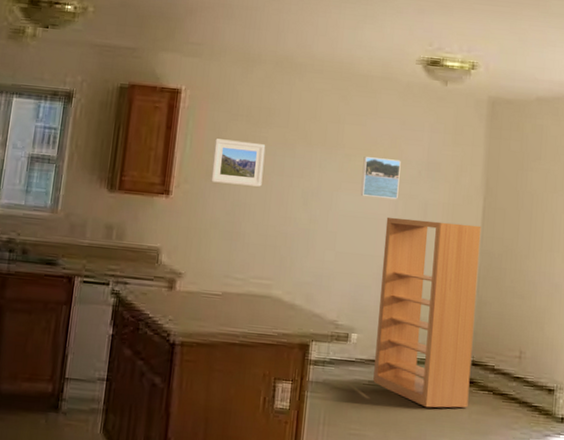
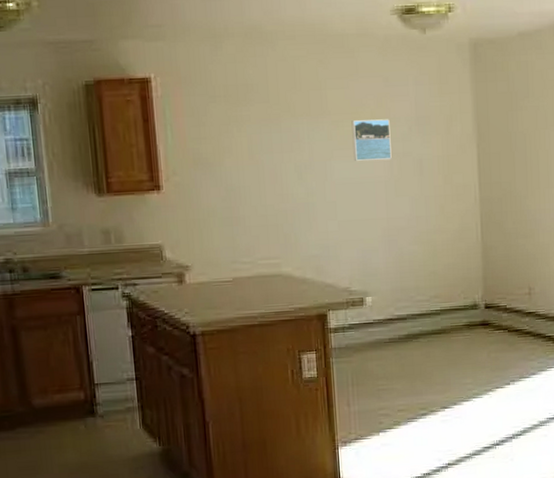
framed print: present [211,138,265,187] -> none [196,123,253,170]
bookshelf: present [373,217,481,408] -> none [383,173,486,354]

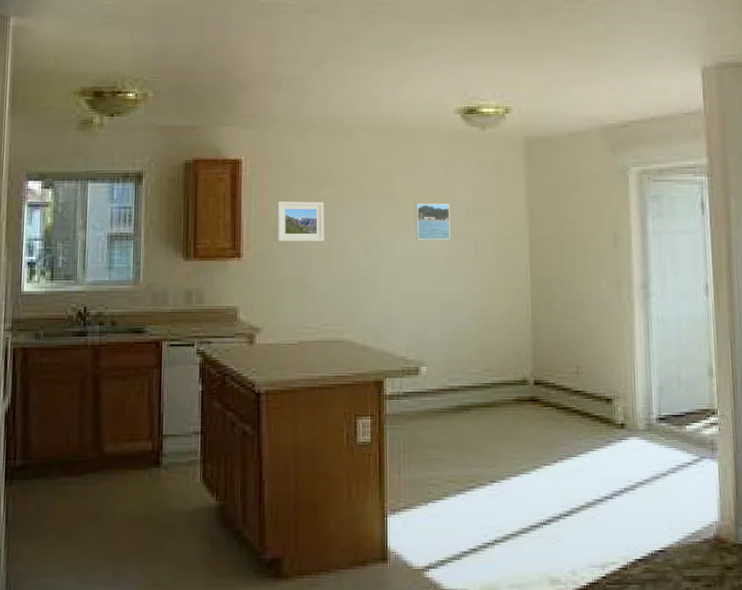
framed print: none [196,123,253,170] -> present [277,201,324,242]

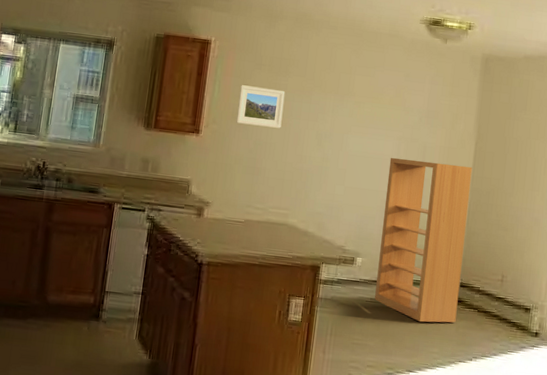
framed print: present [415,203,450,240] -> none [367,104,404,142]
bookshelf: none [442,256,534,428] -> present [375,157,473,323]

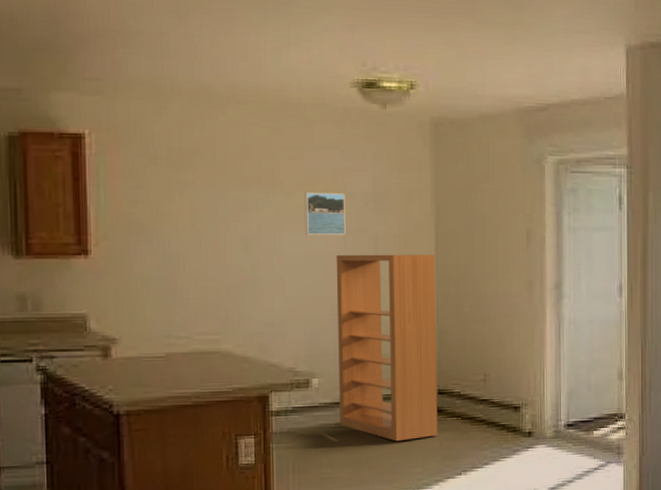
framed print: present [236,85,285,128] -> none [134,187,194,236]
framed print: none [367,104,404,142] -> present [304,193,346,235]

